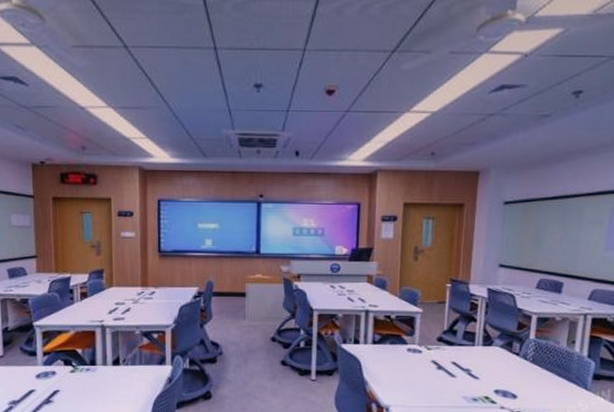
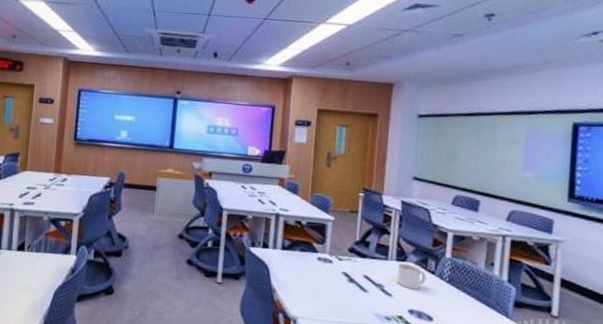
mug: none [483,348,511,372] -> present [397,263,427,290]

